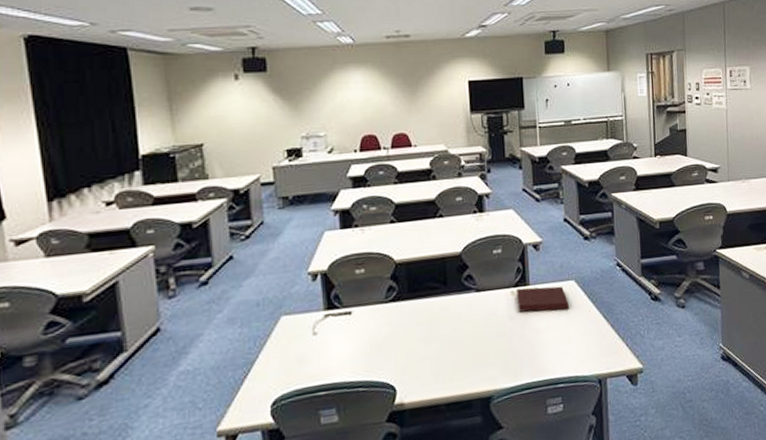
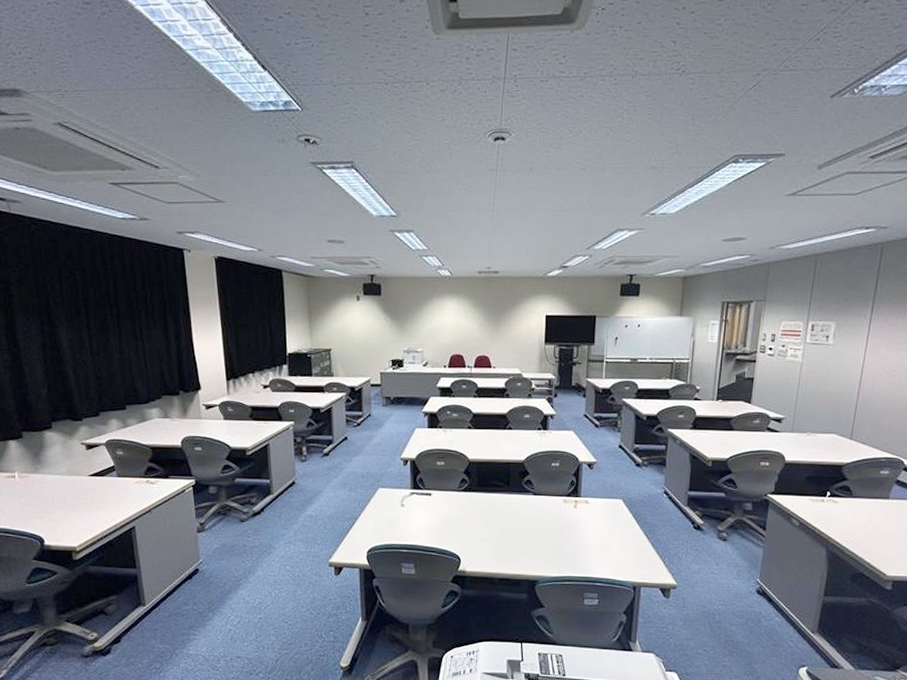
notebook: present [517,286,569,312] -> none [568,498,614,523]

